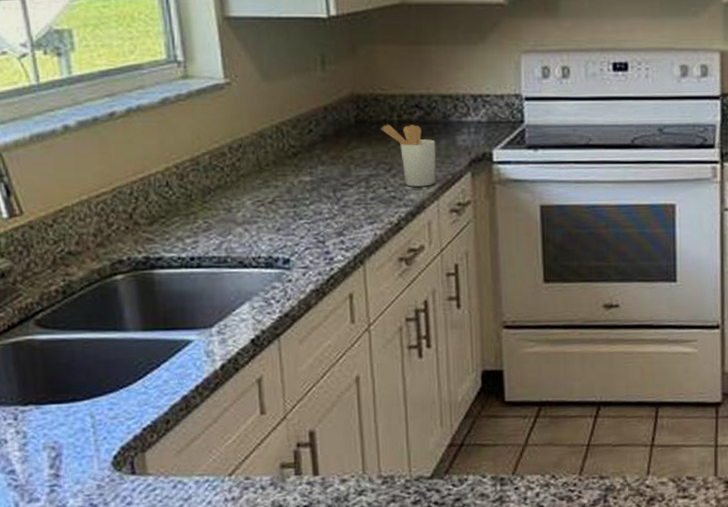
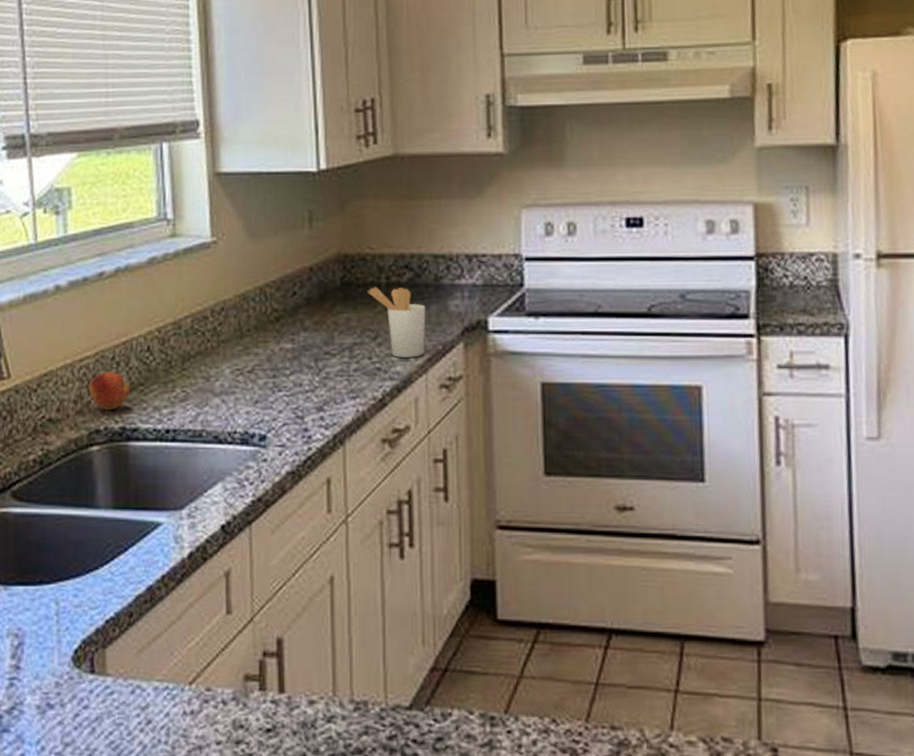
fruit: none [107,206,151,242] -> present [88,372,130,410]

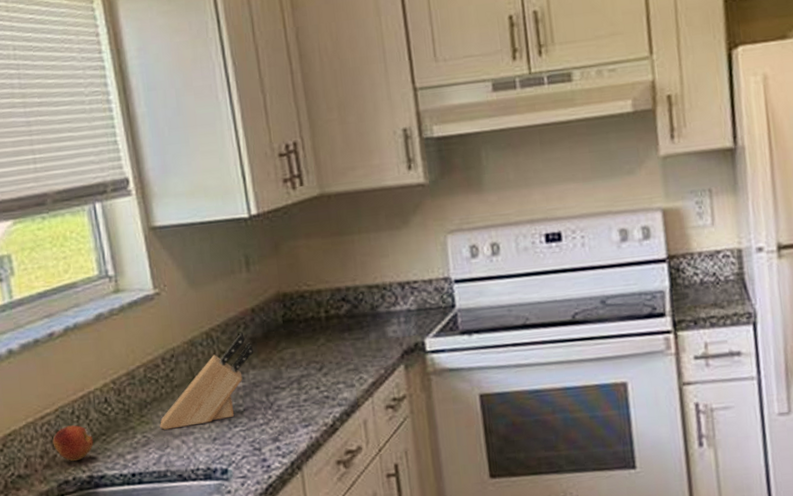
knife block: none [201,290,308,386] -> present [160,331,254,430]
utensil holder: present [366,287,426,358] -> none [308,319,369,385]

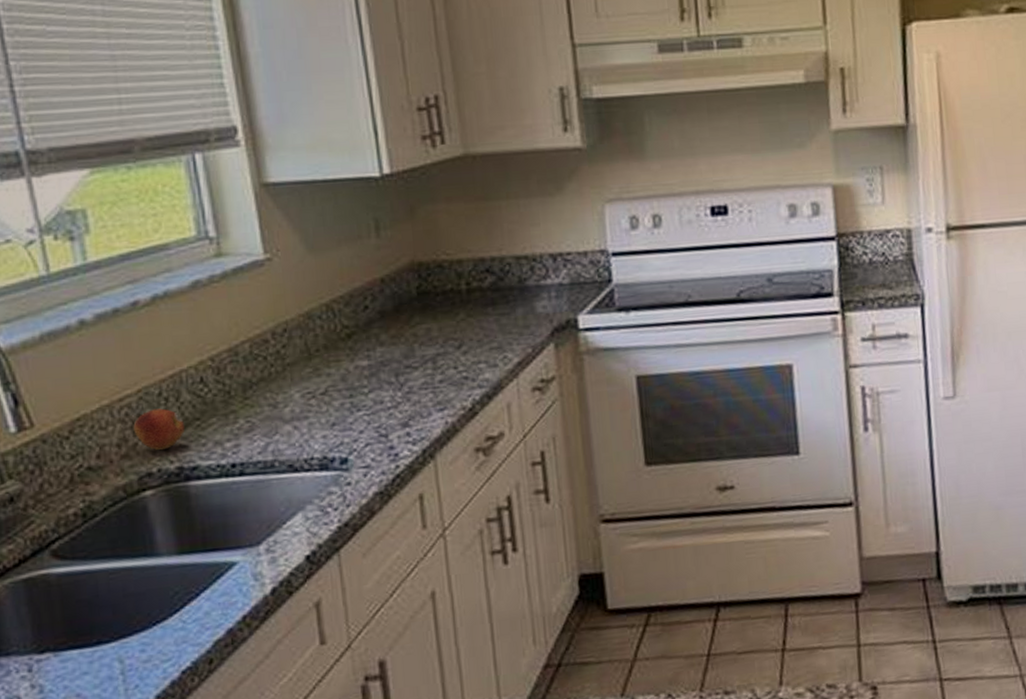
knife block: present [160,331,254,430] -> none [267,304,383,414]

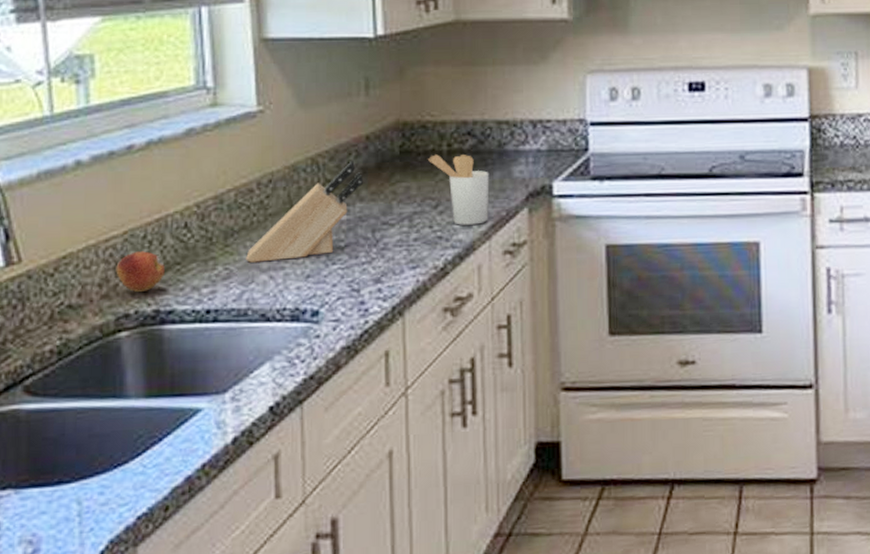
knife block: none [267,304,383,414] -> present [246,160,364,263]
utensil holder: none [446,292,514,365] -> present [427,154,489,225]

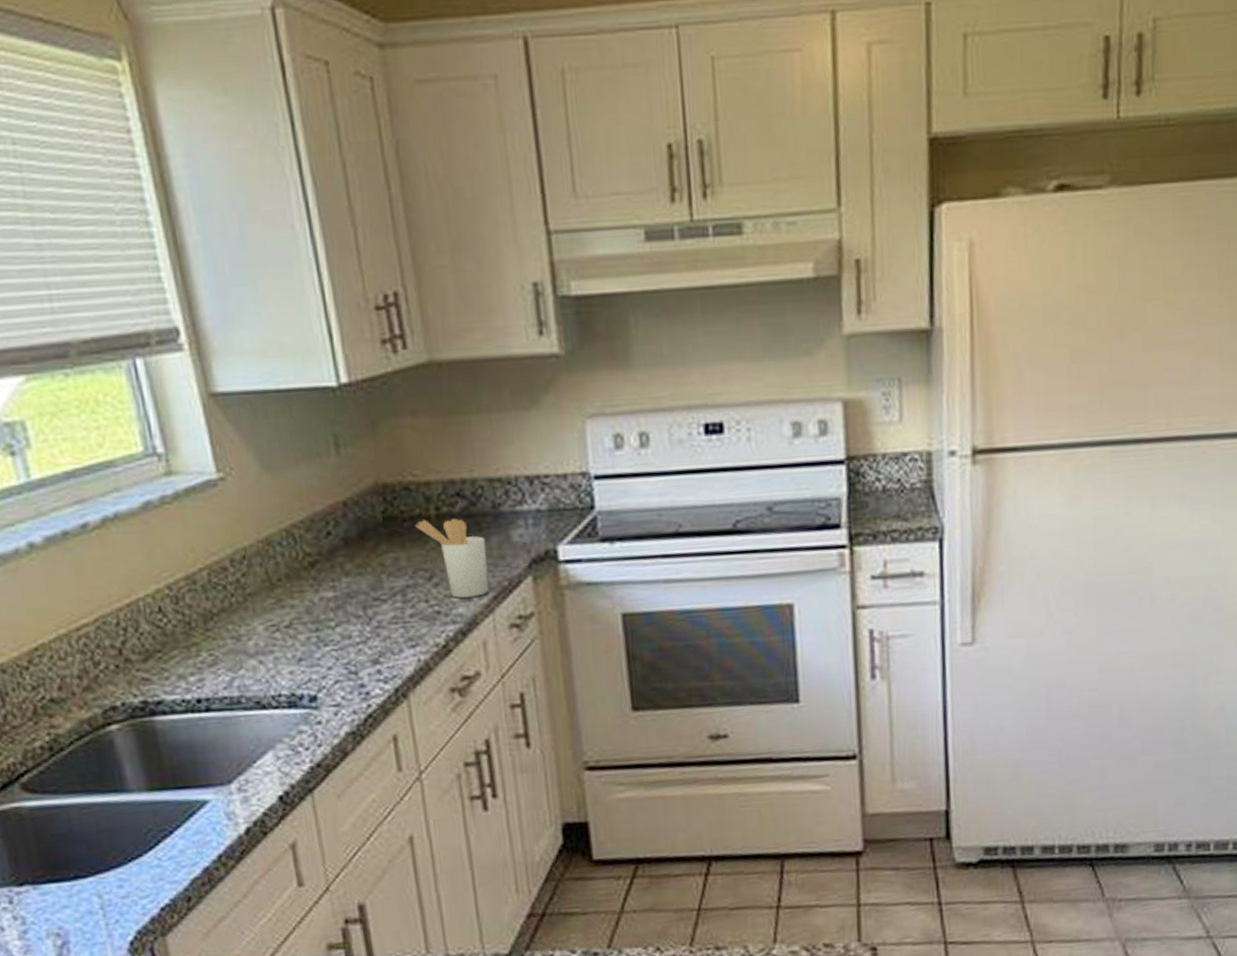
fruit: present [116,251,165,293] -> none [93,639,146,684]
knife block: present [246,160,364,263] -> none [230,529,347,647]

